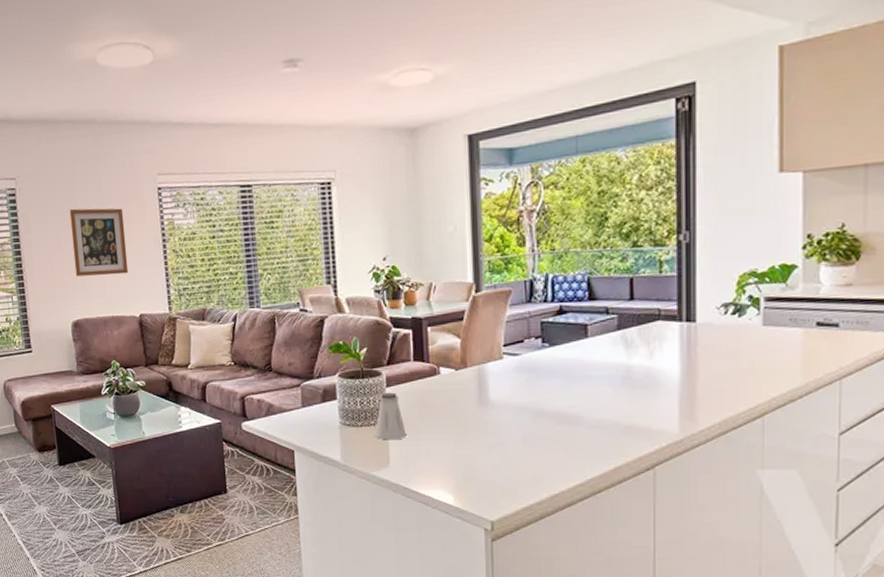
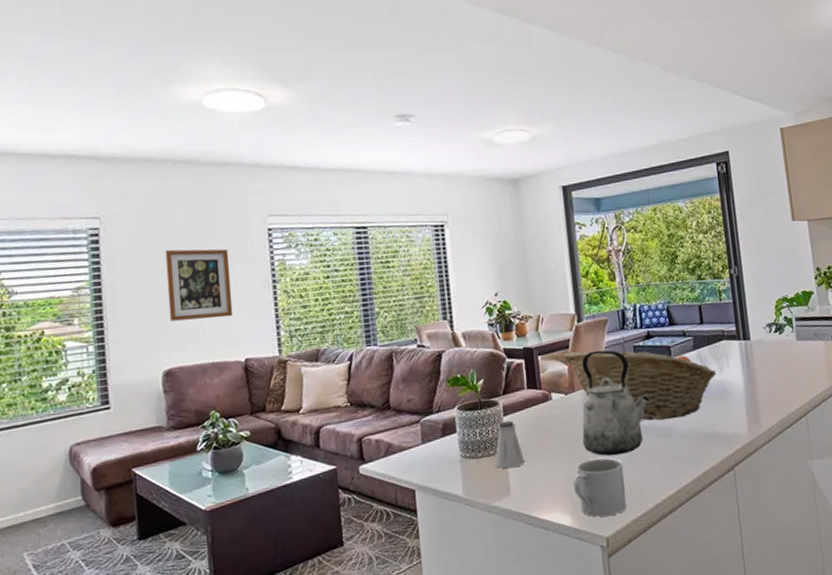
fruit basket: none [456,324,645,407] -> present [563,350,717,421]
mug: none [458,441,518,501] -> present [573,458,626,517]
kettle: none [472,324,557,439] -> present [581,350,651,456]

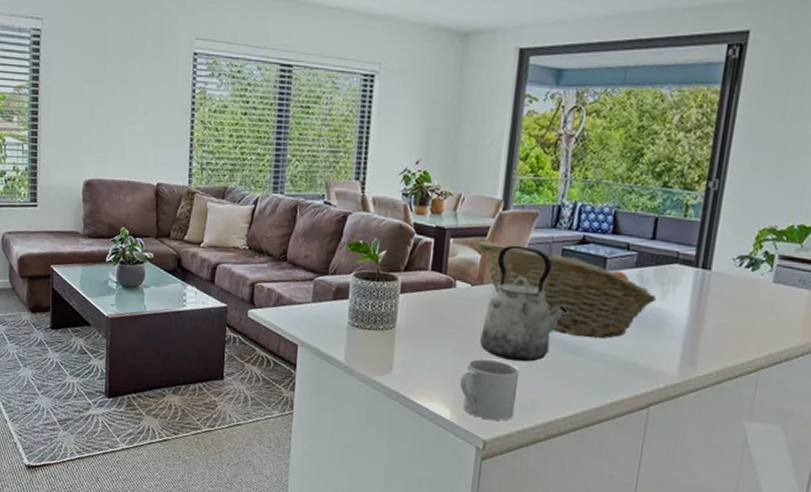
wall art: present [165,249,233,322] -> none [94,60,154,139]
saltshaker: present [495,420,525,469] -> none [382,298,414,348]

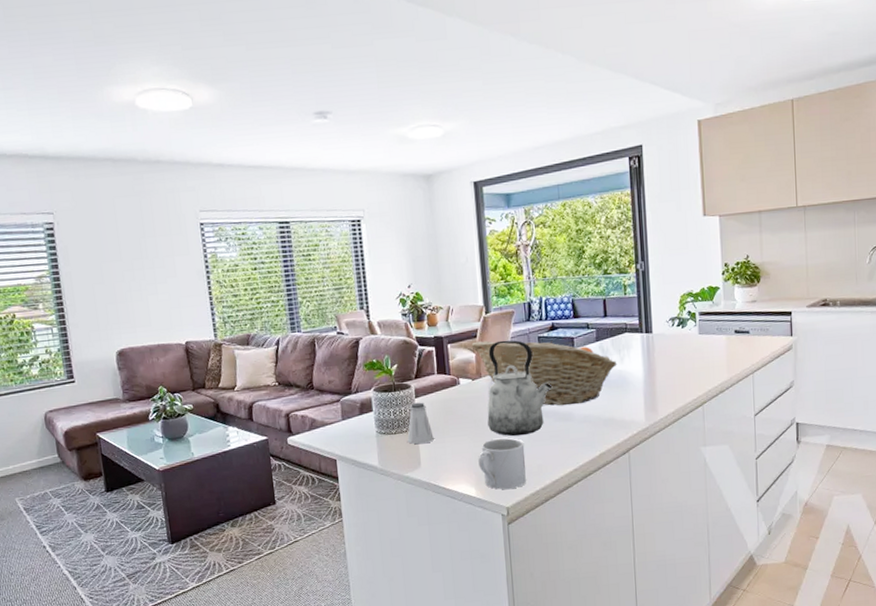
saltshaker: none [382,298,414,348] -> present [407,402,434,445]

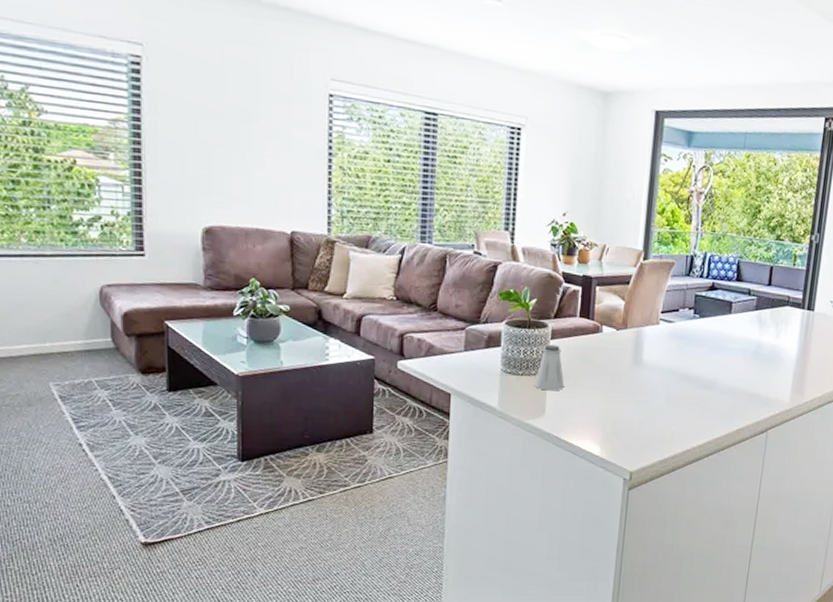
fruit basket: present [471,340,617,406] -> none [622,288,773,374]
mug: present [478,438,526,490] -> none [608,397,661,453]
kettle: present [487,340,553,437] -> none [625,292,701,398]

